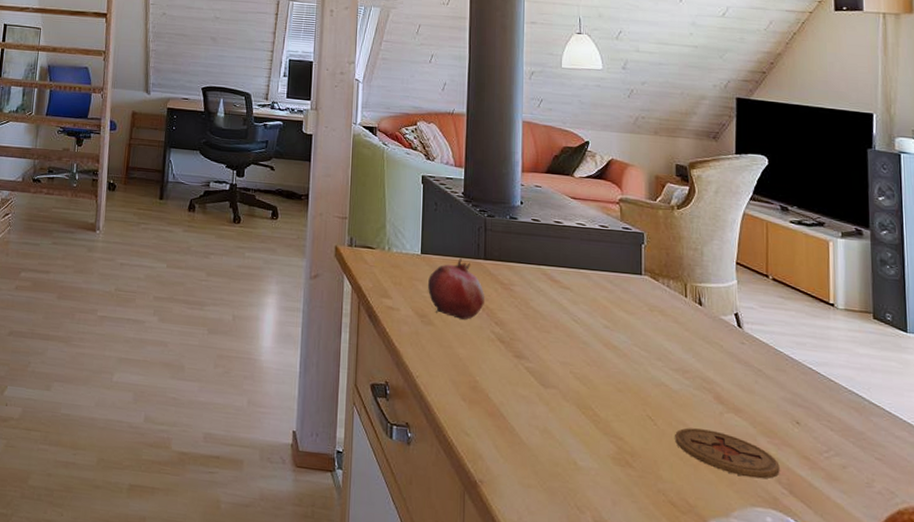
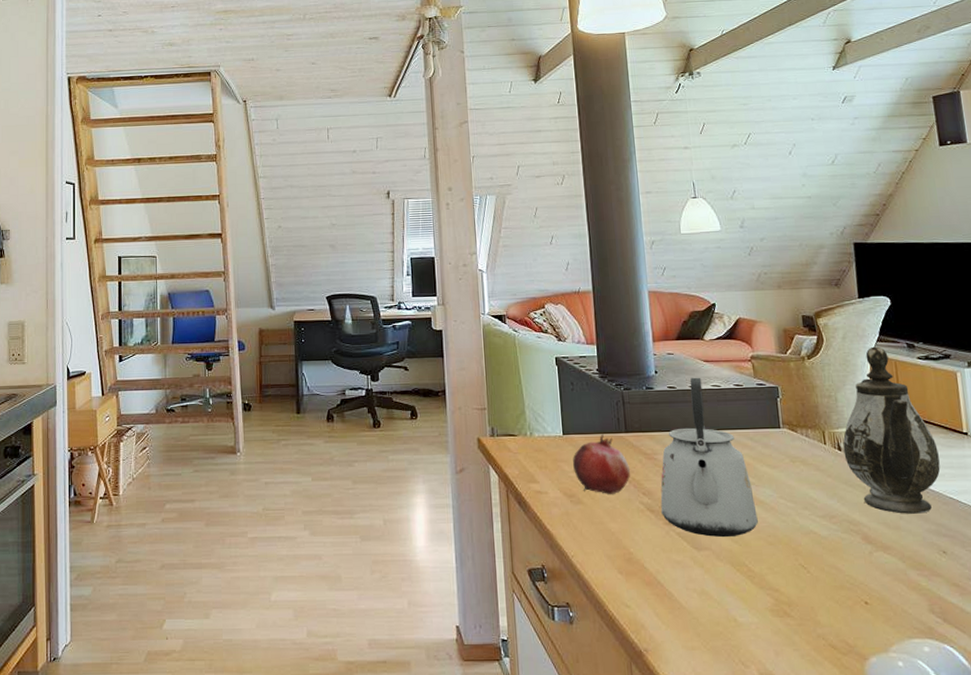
kettle: none [512,212,609,379] -> present [660,377,758,538]
coaster: present [675,427,780,479] -> none [828,570,932,611]
teapot: none [704,204,802,381] -> present [843,346,940,514]

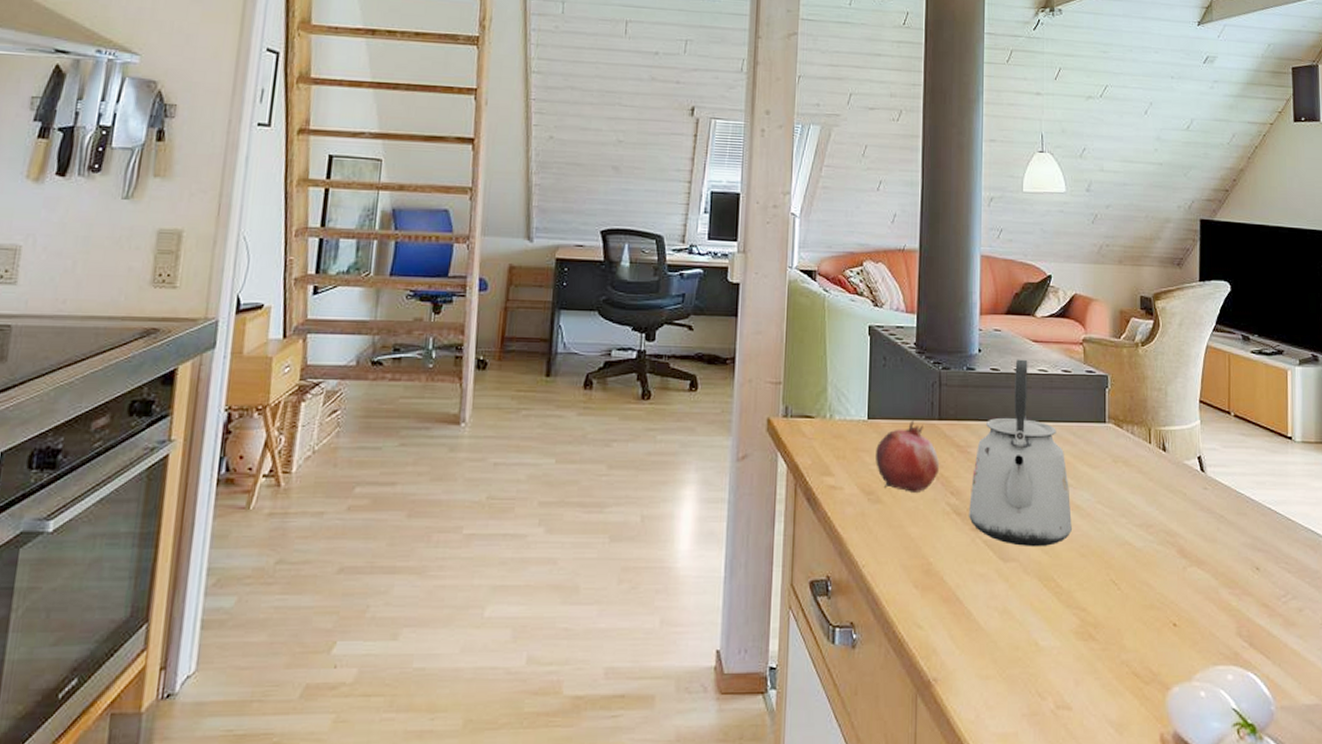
teapot: present [843,346,940,514] -> none [1168,336,1262,525]

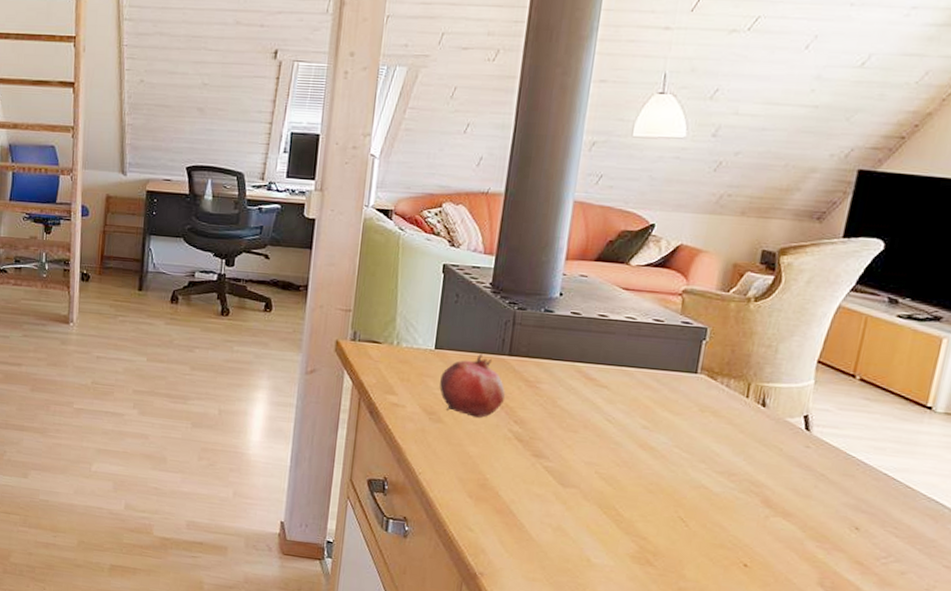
kettle: present [969,359,1072,547] -> none [531,305,645,479]

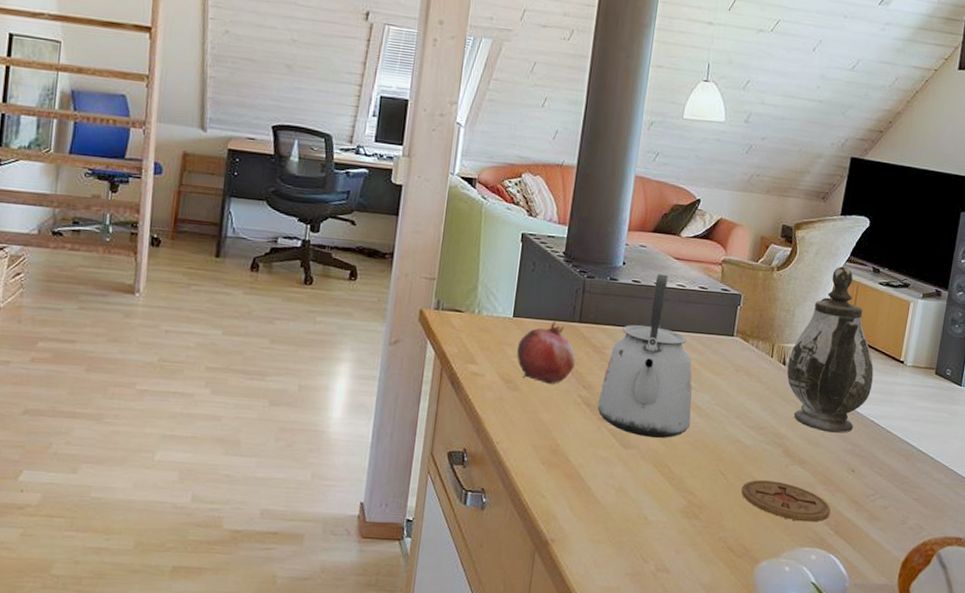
kettle: none [531,305,645,479] -> present [597,273,693,439]
coaster: none [707,530,826,582] -> present [741,480,831,522]
teapot: none [767,296,888,486] -> present [787,266,874,433]

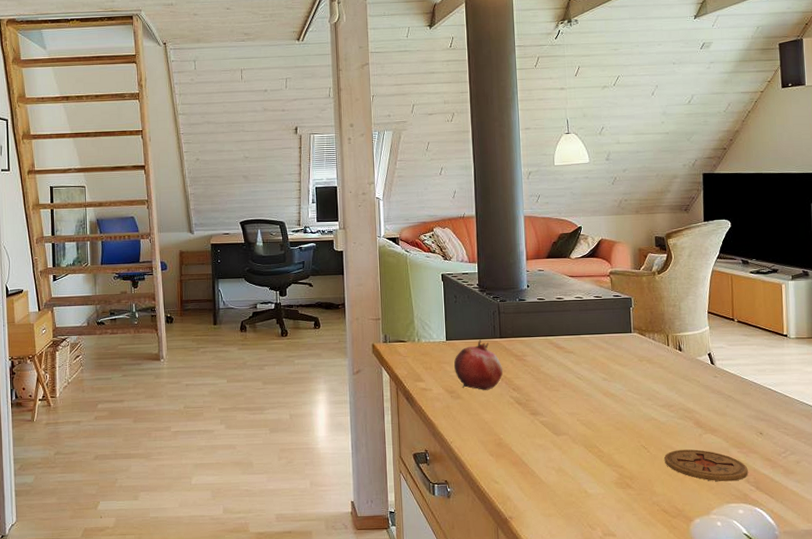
kettle: present [597,273,693,439] -> none [527,290,609,425]
teapot: present [787,266,874,433] -> none [683,263,763,403]

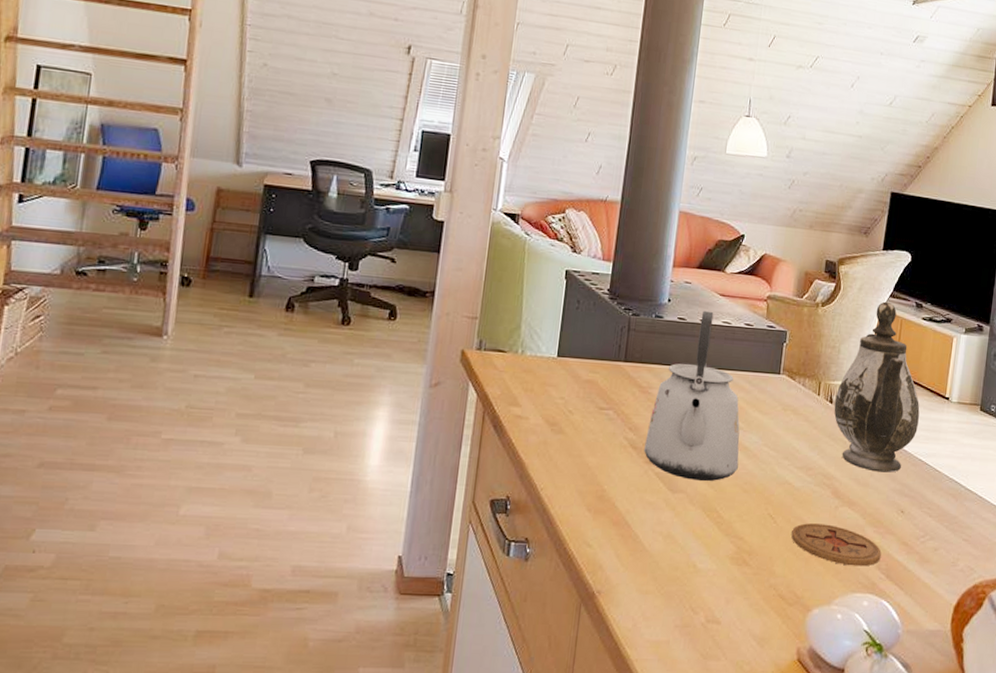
fruit: present [454,339,503,390] -> none [561,360,622,426]
kettle: none [527,290,609,425] -> present [644,310,740,482]
teapot: none [683,263,763,403] -> present [834,301,920,473]

